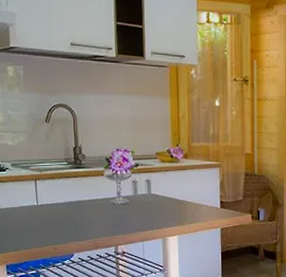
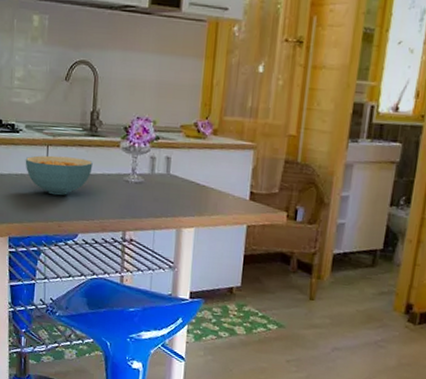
cereal bowl: none [14,188,81,223] -> present [25,155,93,196]

